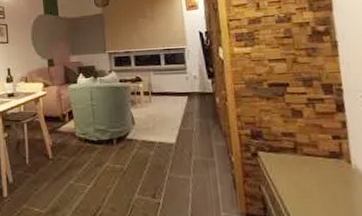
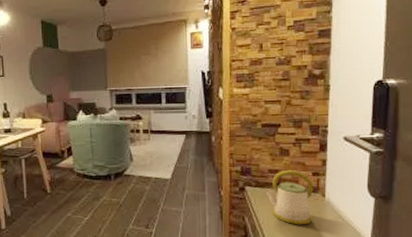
kettle: none [281,132,340,197] -> present [265,169,314,225]

